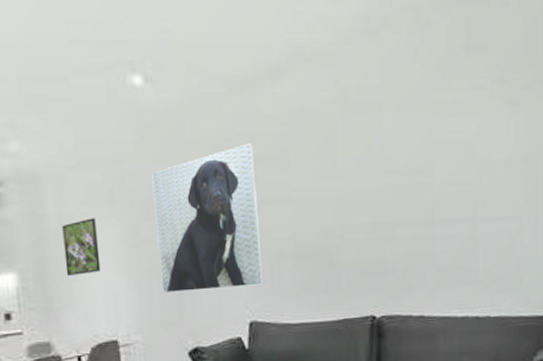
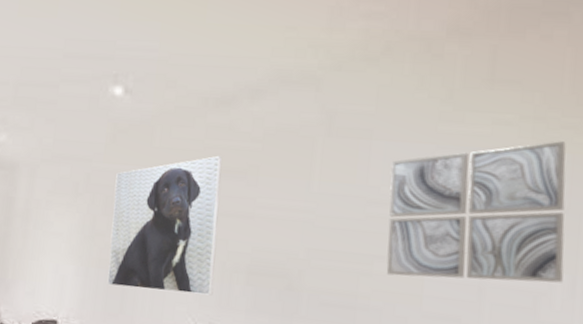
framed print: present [62,218,101,277] -> none [23,206,58,255]
wall art: none [399,100,529,238] -> present [386,141,566,283]

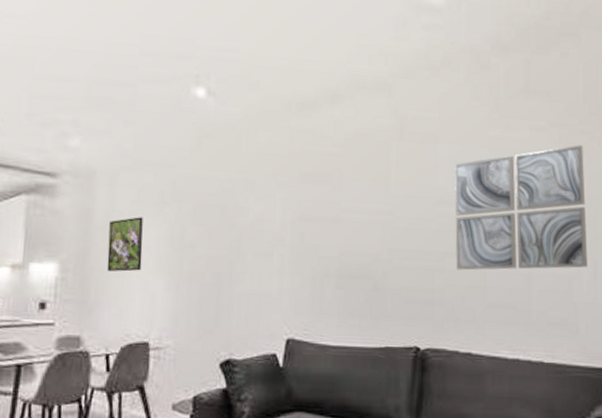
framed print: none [23,206,58,255] -> present [106,217,143,272]
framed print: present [107,155,223,296] -> none [200,160,308,302]

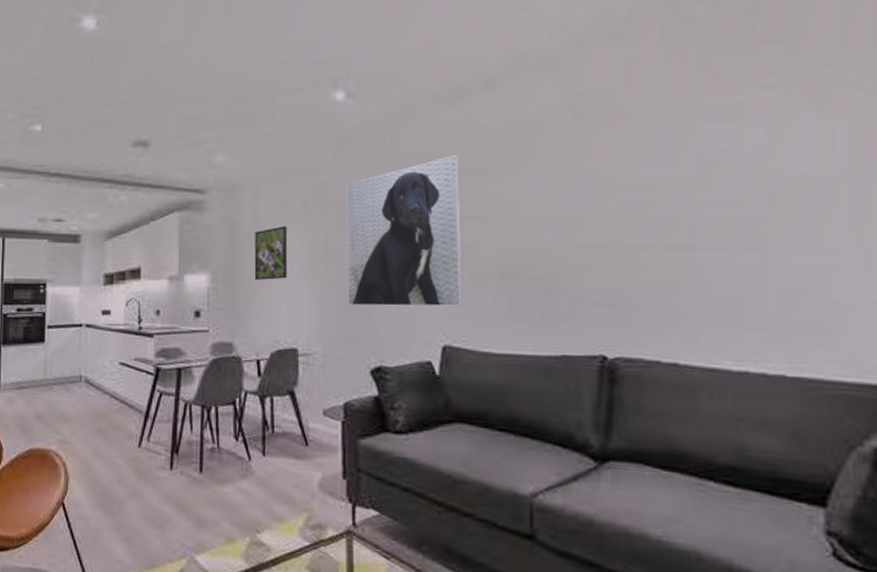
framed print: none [200,160,308,302] -> present [346,154,464,307]
wall art: present [454,145,588,271] -> none [647,100,854,266]

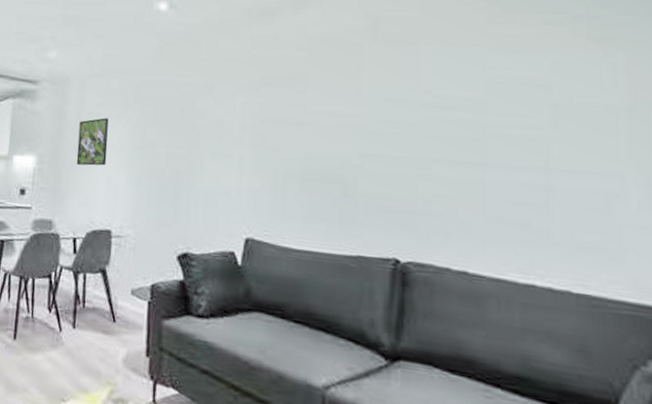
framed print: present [346,154,464,307] -> none [159,64,269,203]

